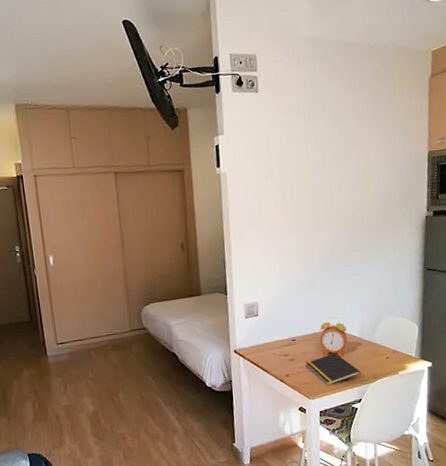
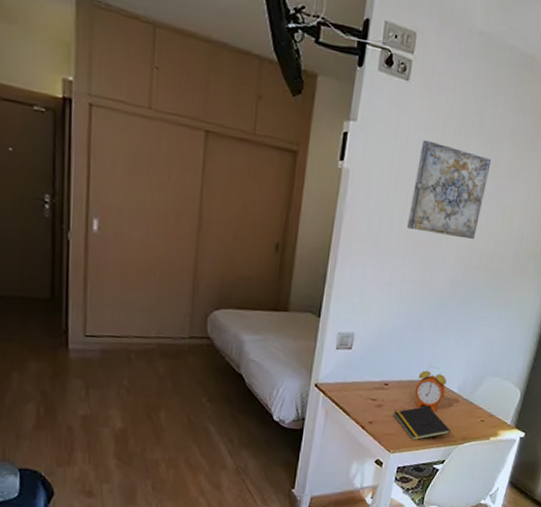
wall art: none [279,133,343,207] -> present [407,139,492,240]

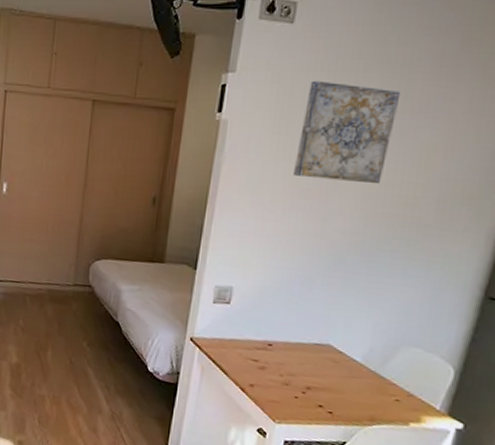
notepad: present [394,405,451,441] -> none [280,373,354,413]
alarm clock: present [414,365,447,411] -> none [304,327,347,382]

